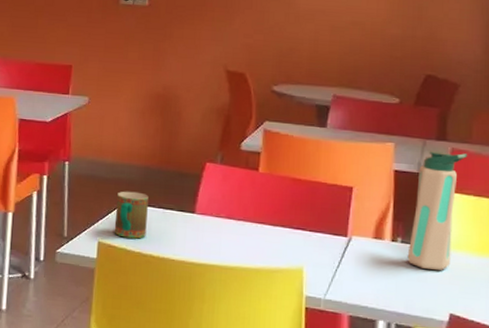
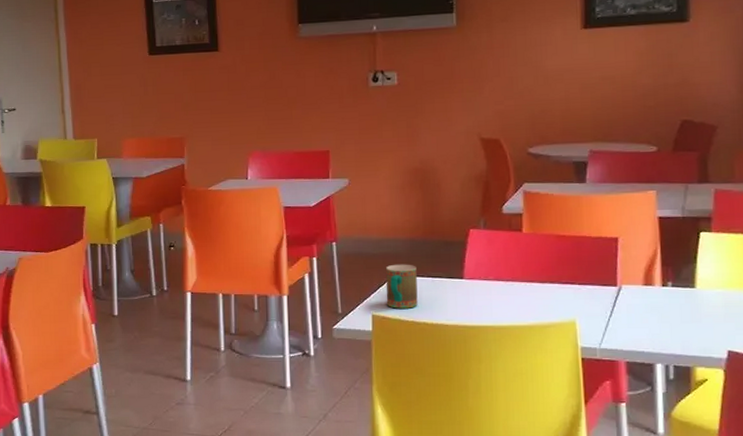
water bottle: present [407,151,468,271] -> none [679,193,732,311]

